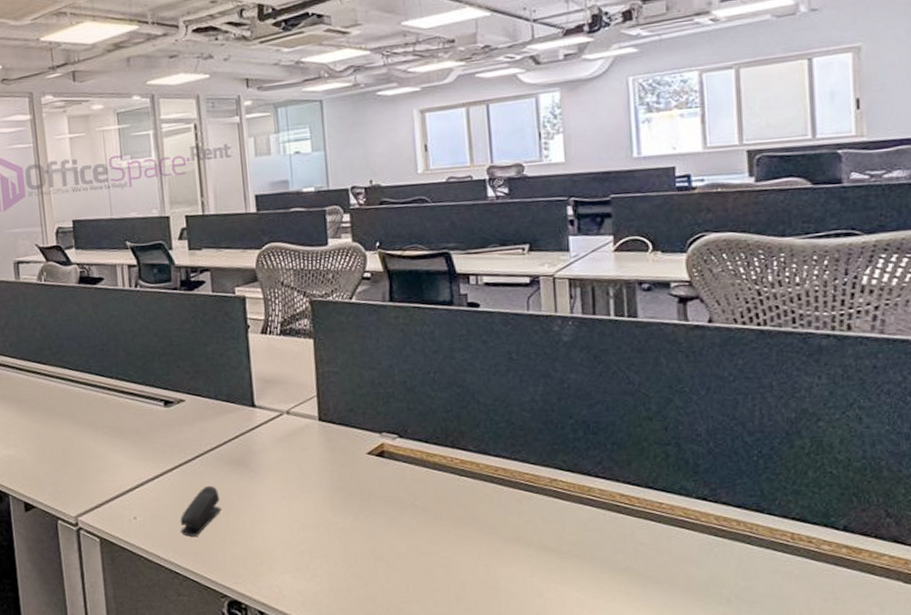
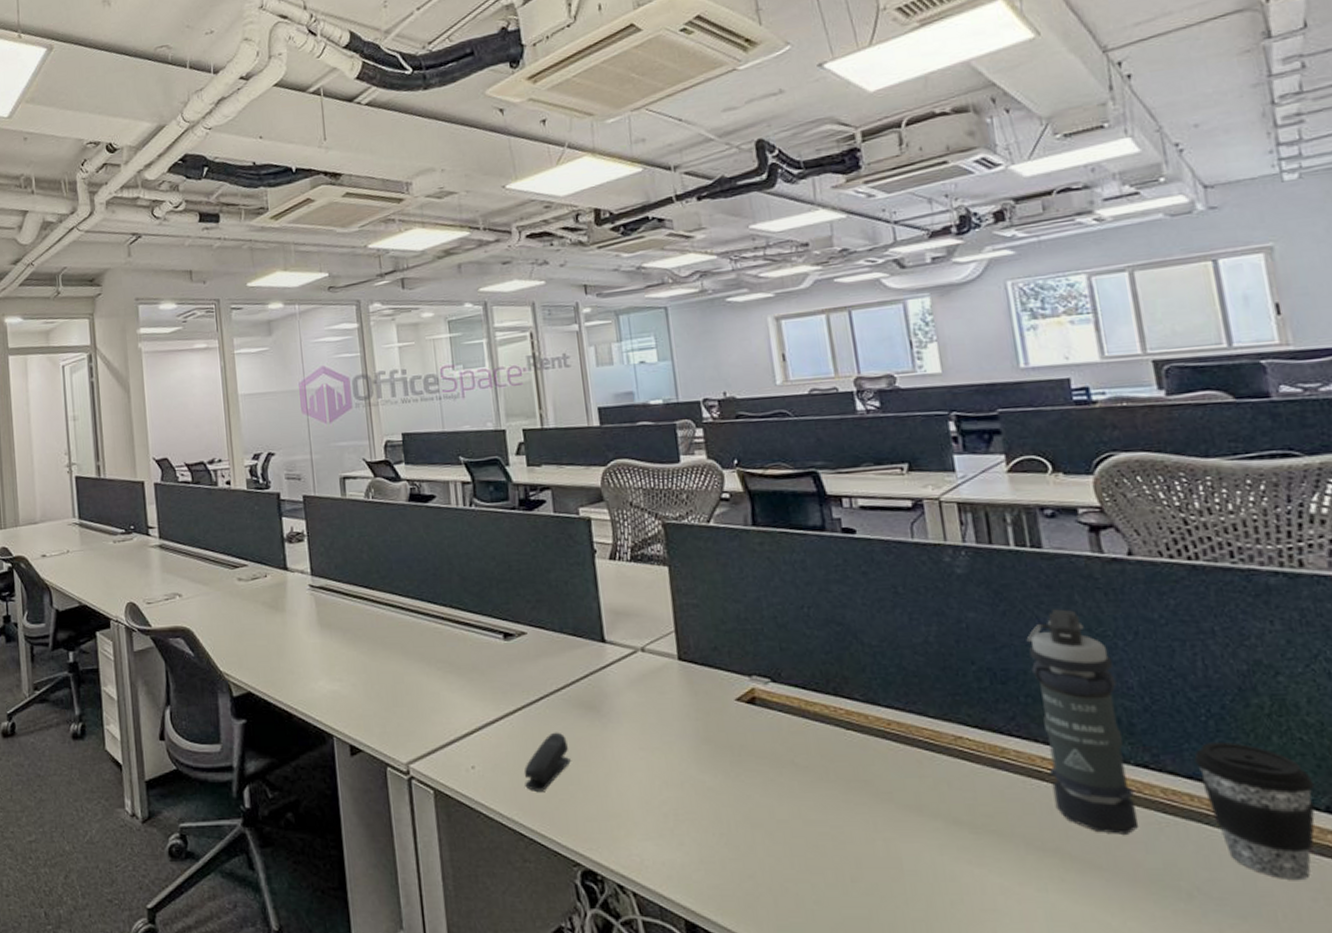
smoke grenade: none [617,369,694,555] -> present [1026,609,1139,834]
coffee cup: none [744,477,837,585] -> present [1194,742,1315,879]

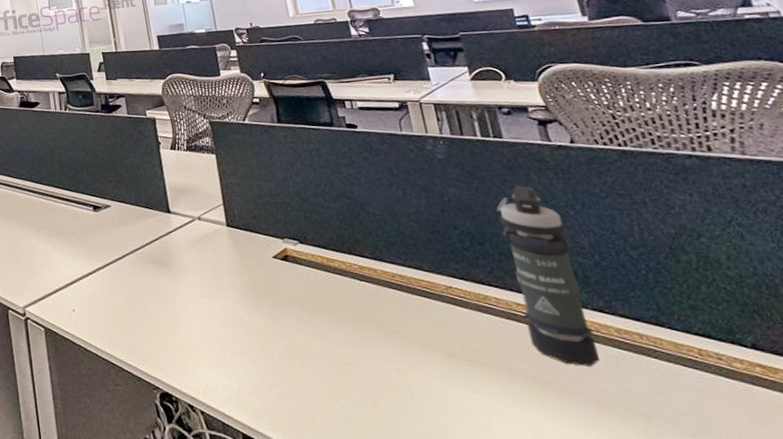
stapler: present [524,732,571,791] -> none [112,283,148,329]
coffee cup: present [1194,742,1315,879] -> none [639,291,746,404]

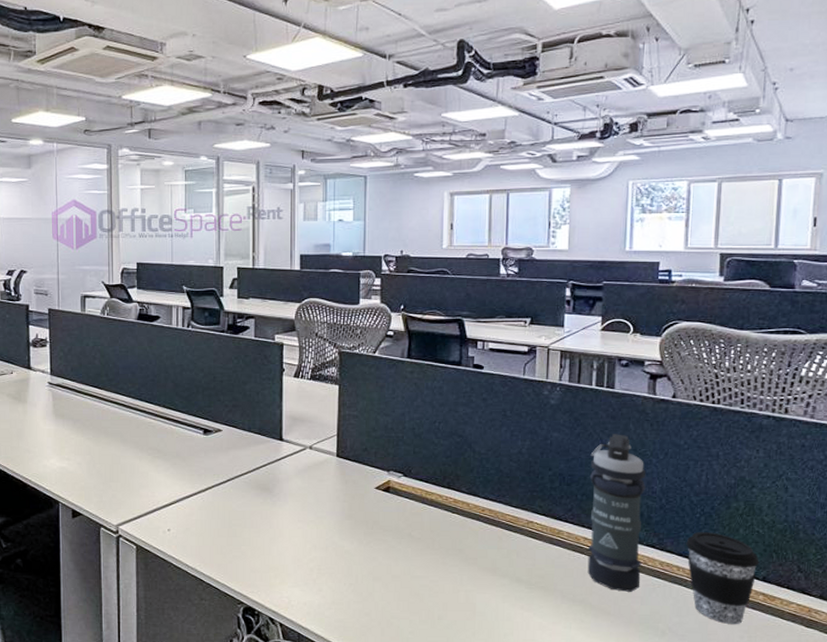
coffee cup: none [639,291,746,404] -> present [686,532,760,624]

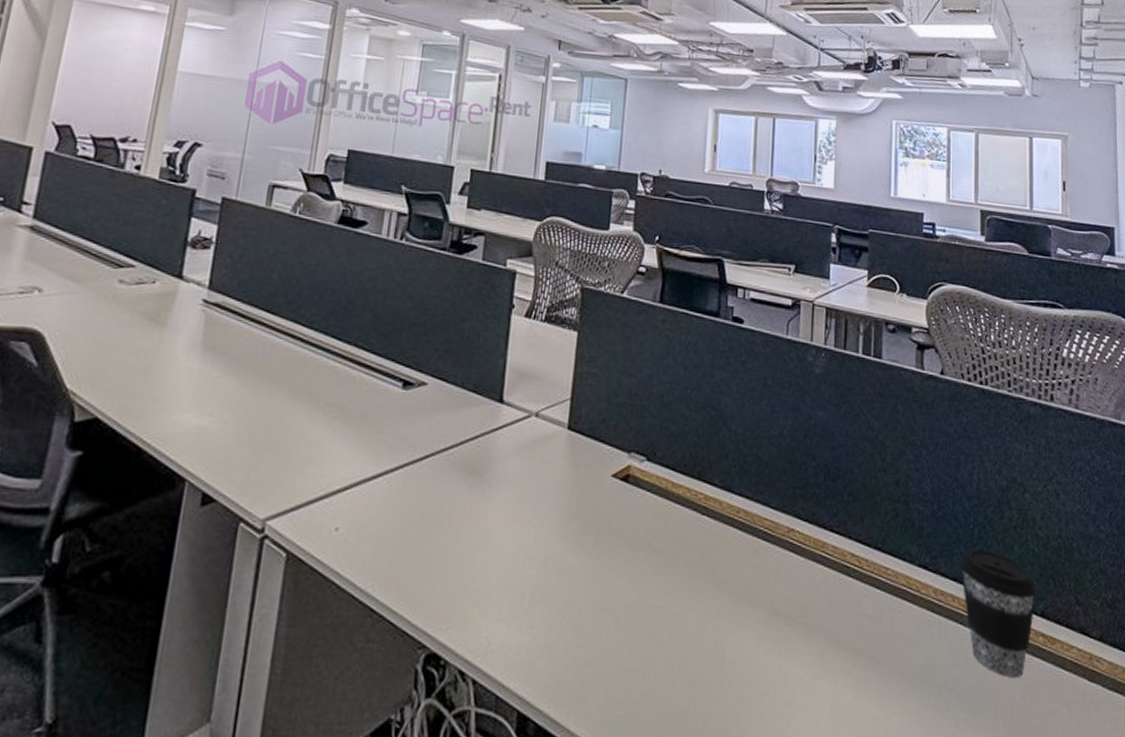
smoke grenade: present [587,434,647,592] -> none [855,416,917,631]

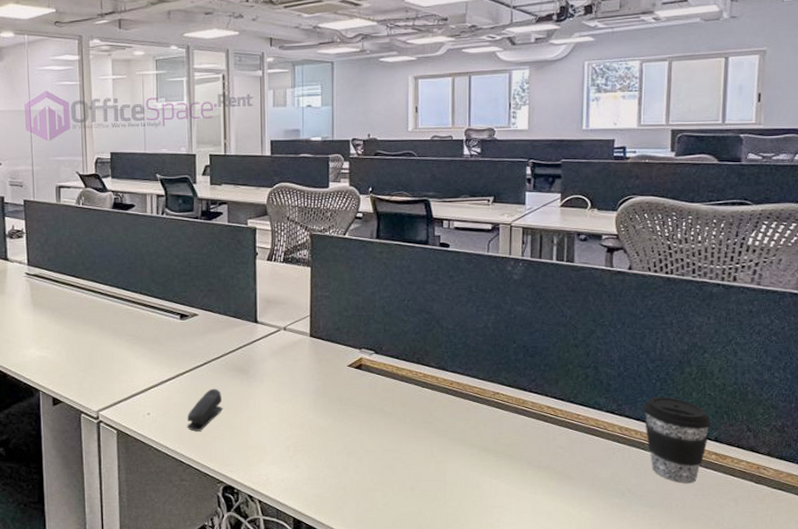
stapler: none [388,495,443,561] -> present [187,388,223,431]

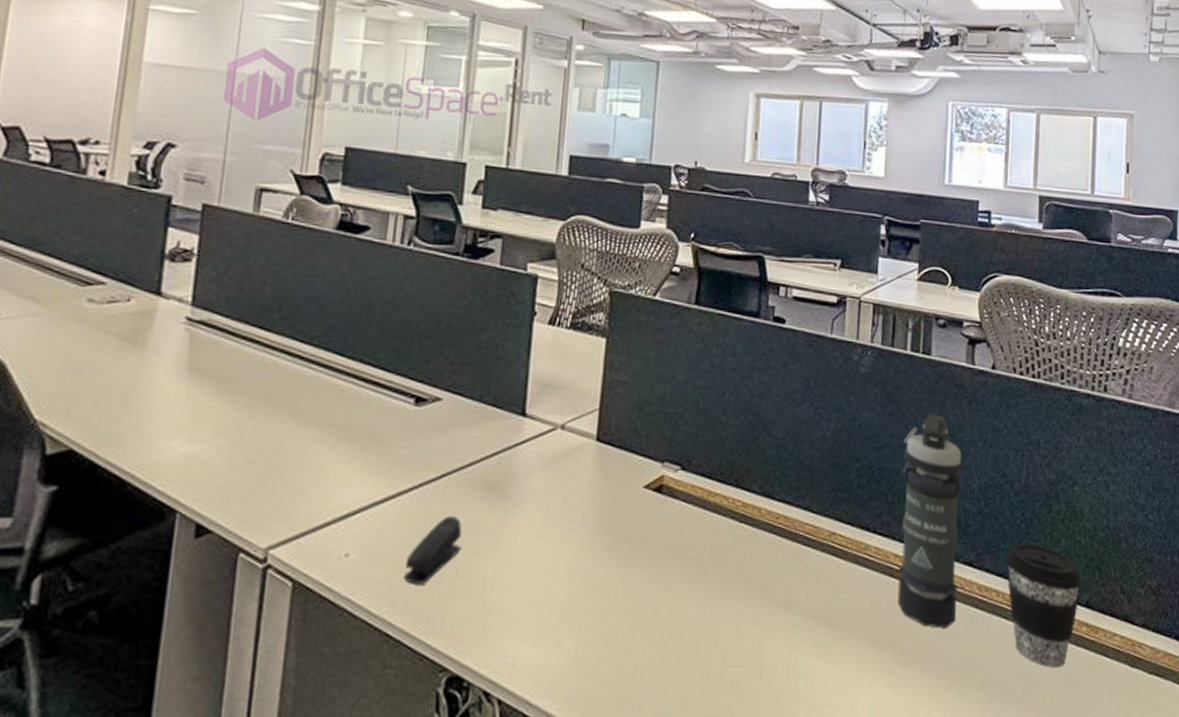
smoke grenade: none [551,306,605,457] -> present [897,414,964,628]

